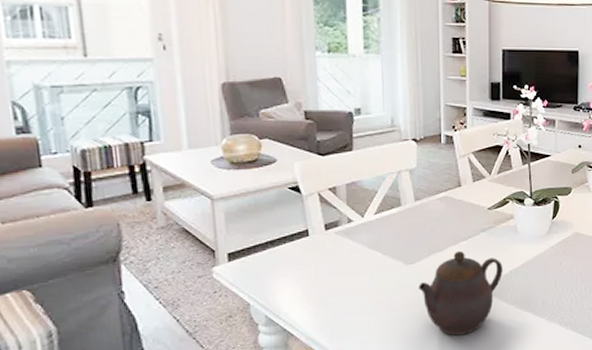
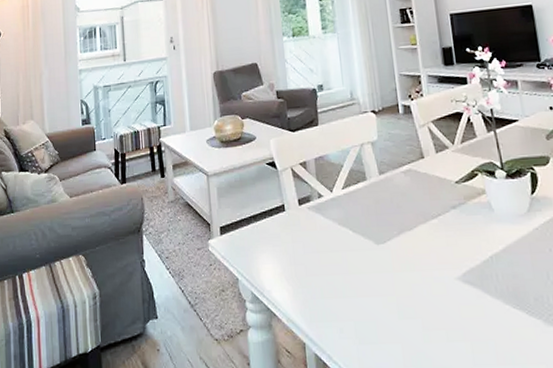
teapot: present [419,250,503,336] -> none [391,230,482,332]

